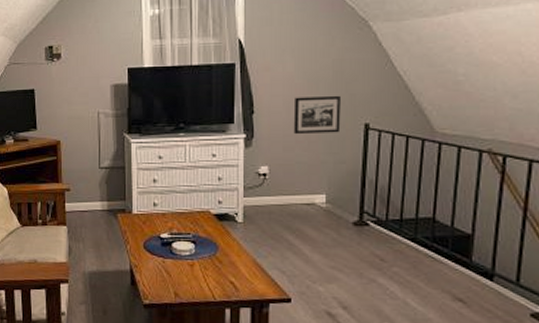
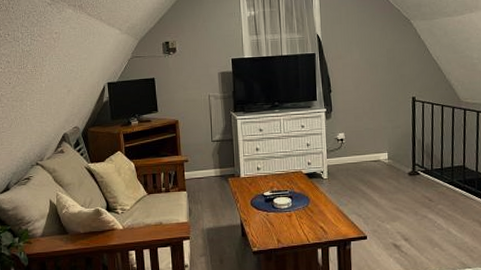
picture frame: present [293,95,341,135] -> none [360,76,396,108]

